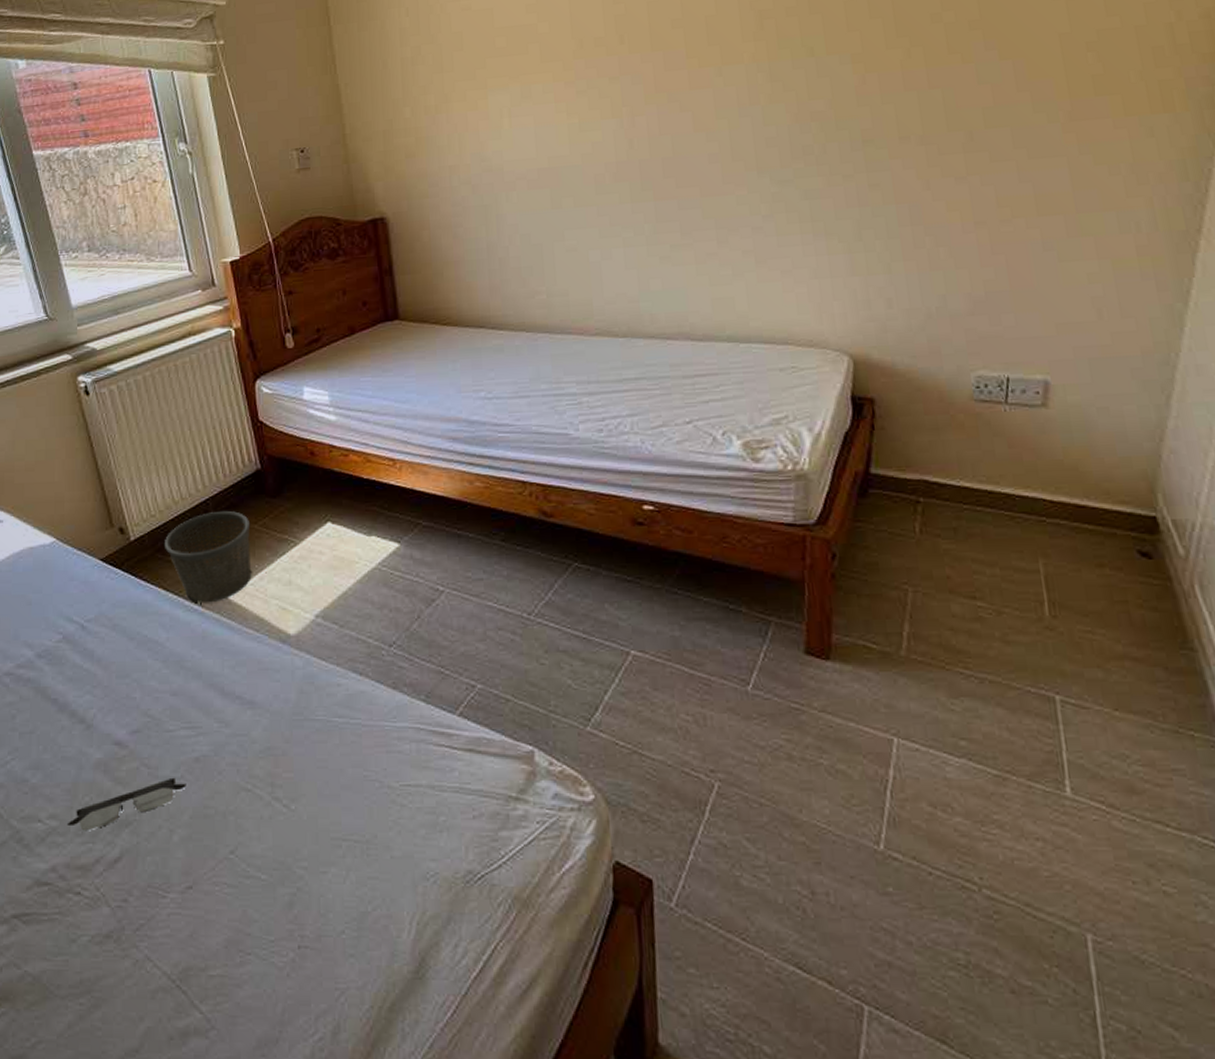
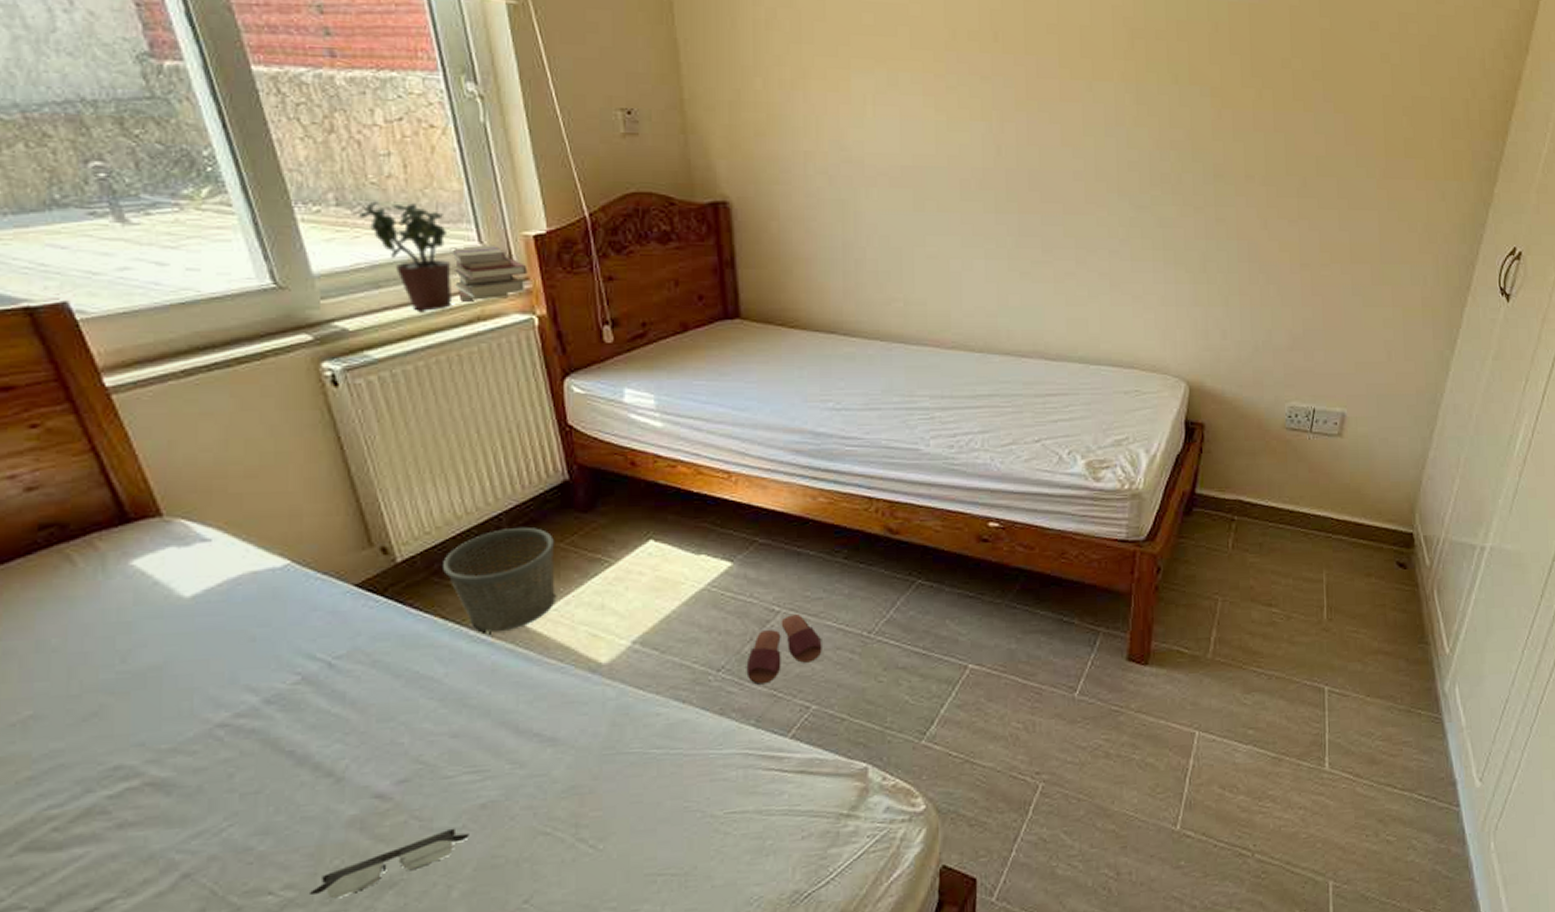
potted plant: none [103,244,171,330] -> present [357,201,453,310]
books: none [168,272,226,321] -> present [450,245,528,302]
slippers: none [415,594,485,661] -> present [746,614,822,685]

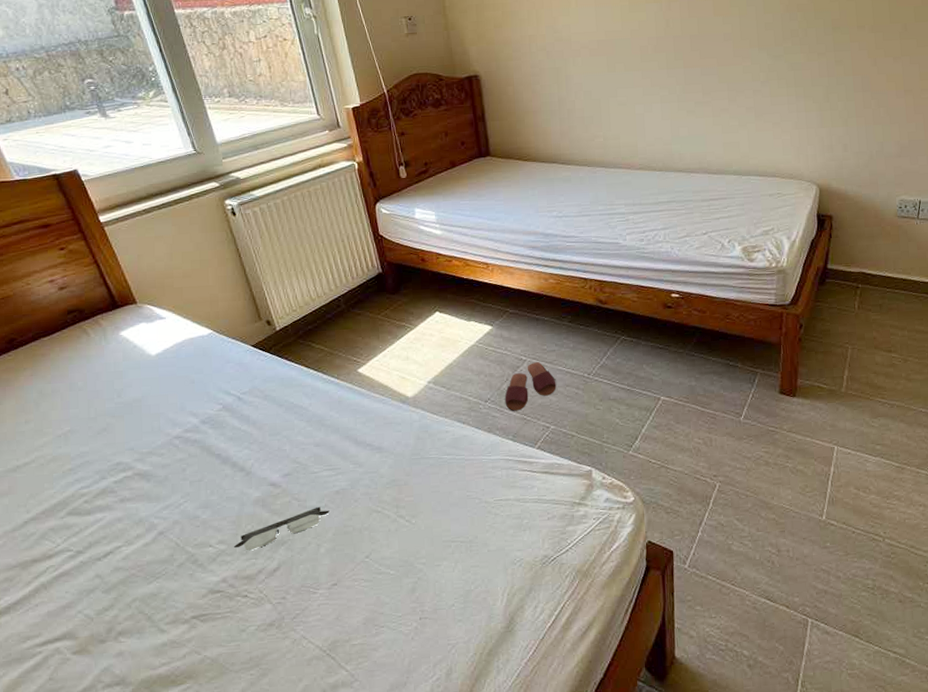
potted plant: present [357,201,453,310] -> none [242,92,303,163]
basket: present [442,528,555,631] -> none [304,305,377,376]
books: present [450,245,528,302] -> none [300,116,349,155]

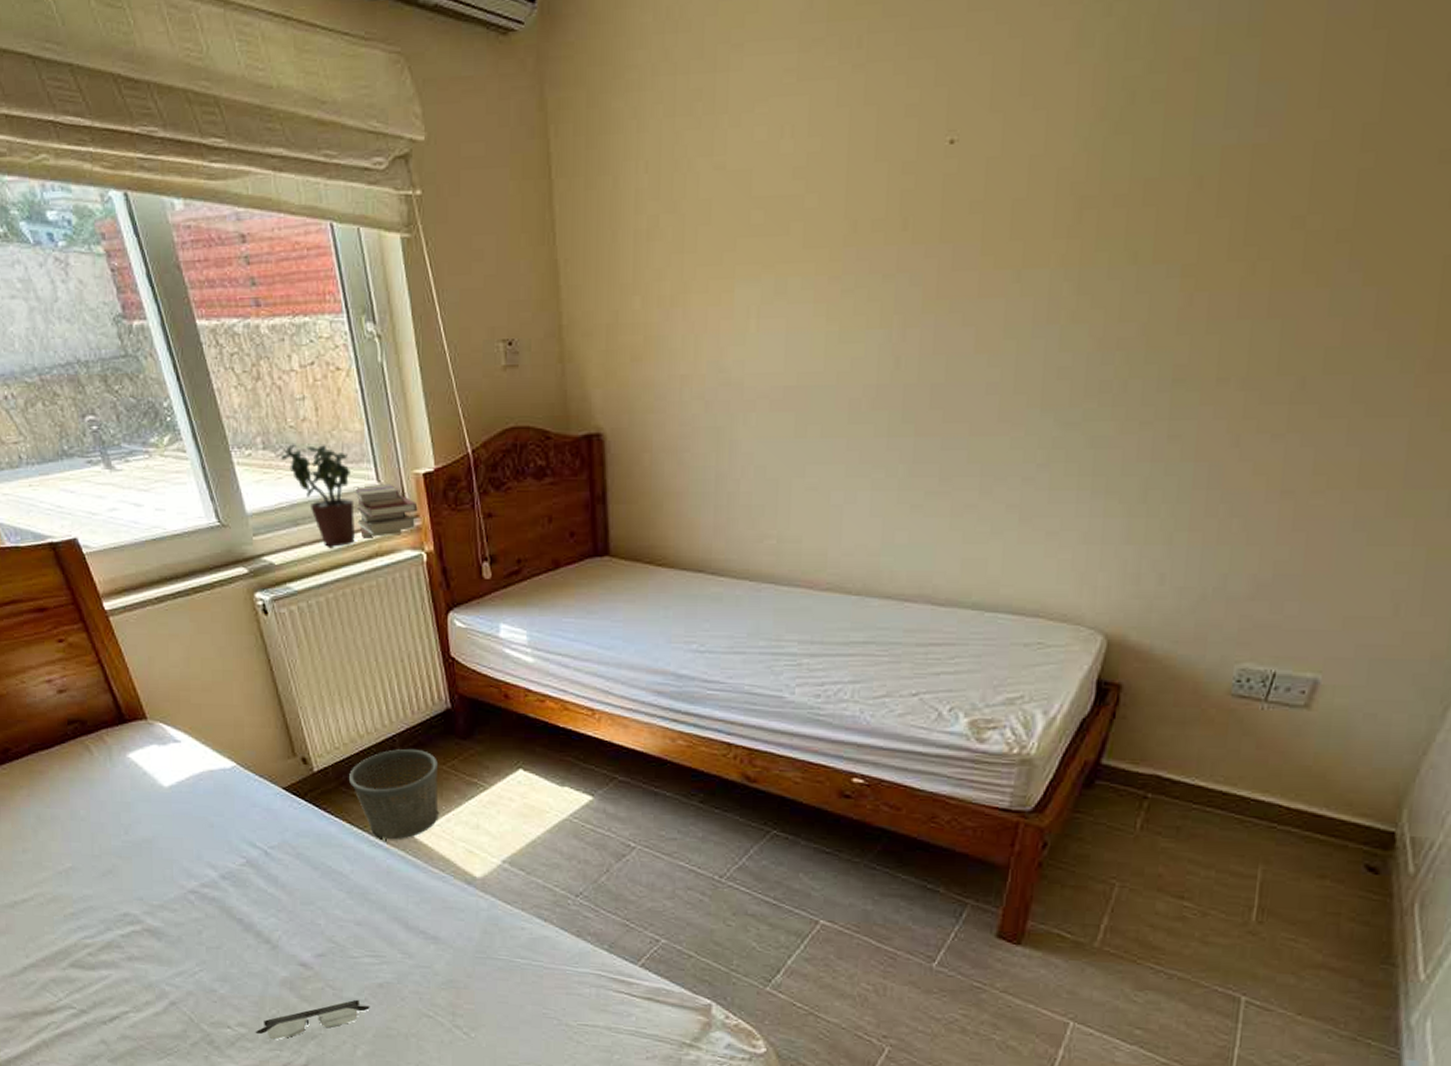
potted plant: none [242,92,303,163] -> present [280,444,356,546]
books: none [300,116,349,155] -> present [353,483,418,538]
basket: none [304,305,377,376] -> present [348,749,439,839]
slippers: present [504,362,557,411] -> none [602,852,674,914]

